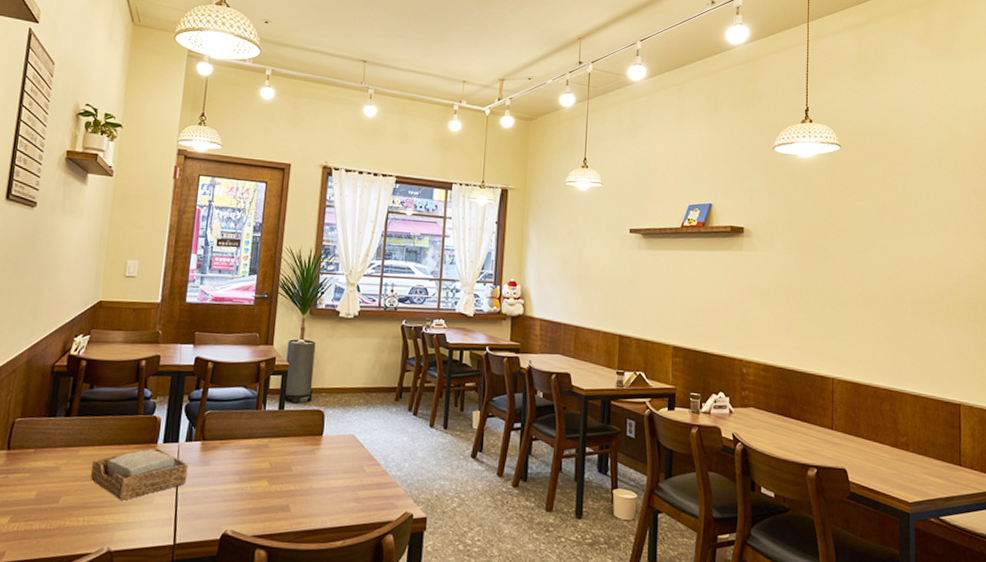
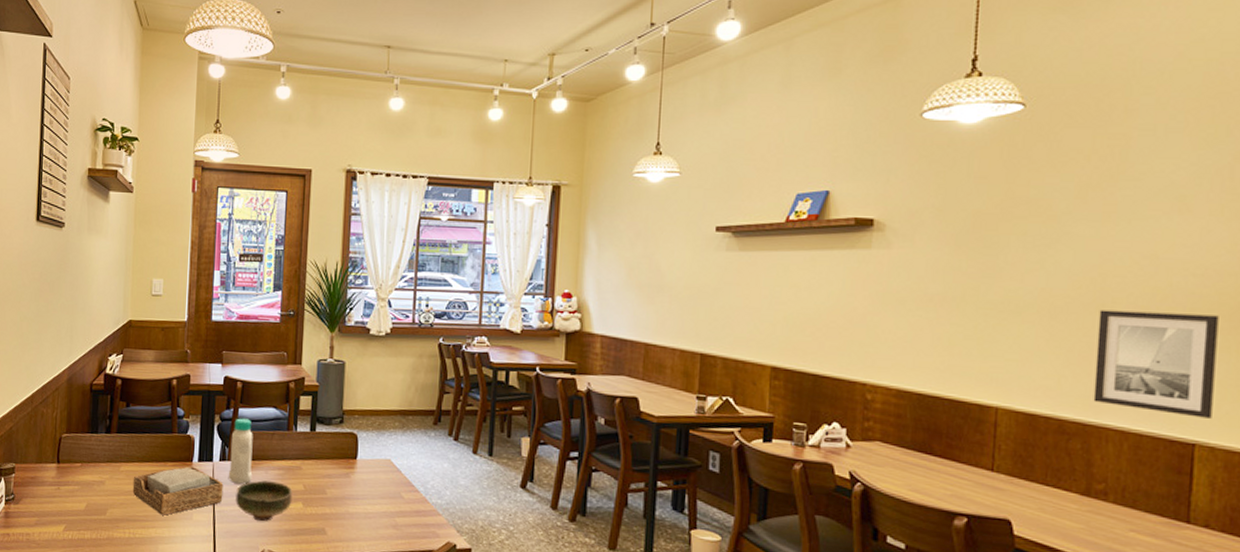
bottle: none [193,398,222,464] -> present [228,418,253,484]
bowl: none [200,460,259,502] -> present [236,480,293,522]
wall art: none [895,301,969,384] -> present [1093,309,1219,419]

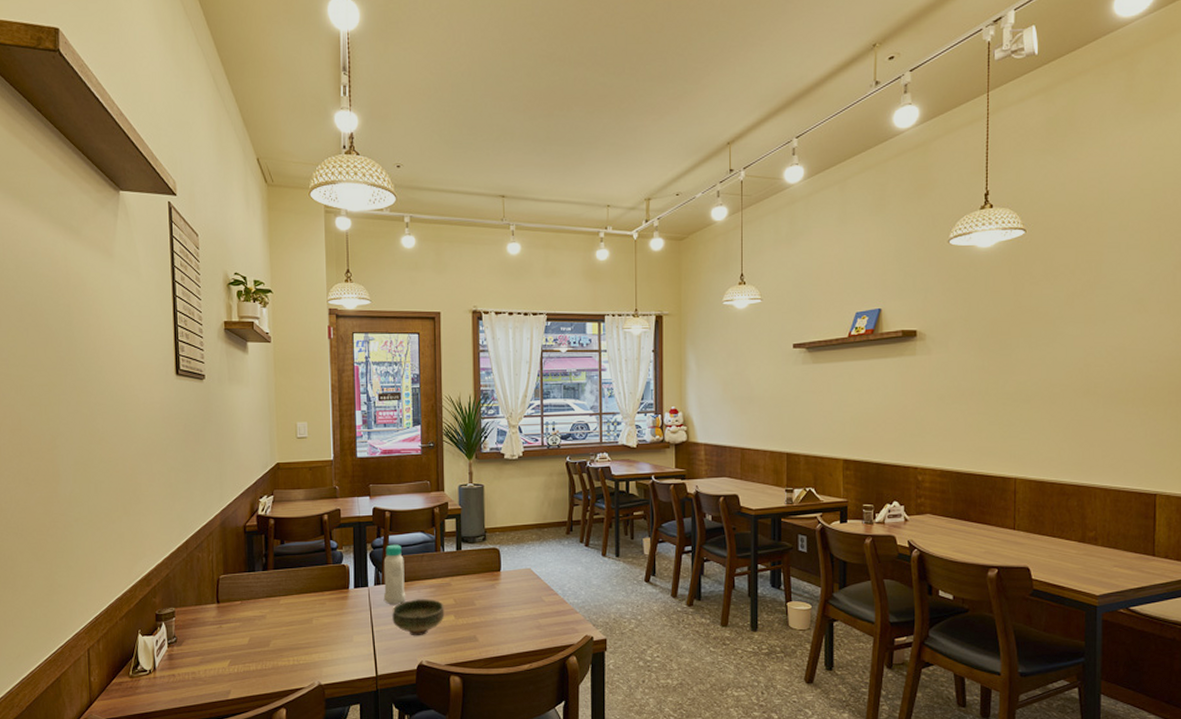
napkin holder: present [132,465,224,516] -> none [293,592,380,641]
wall art: present [1093,309,1219,419] -> none [1084,392,1169,473]

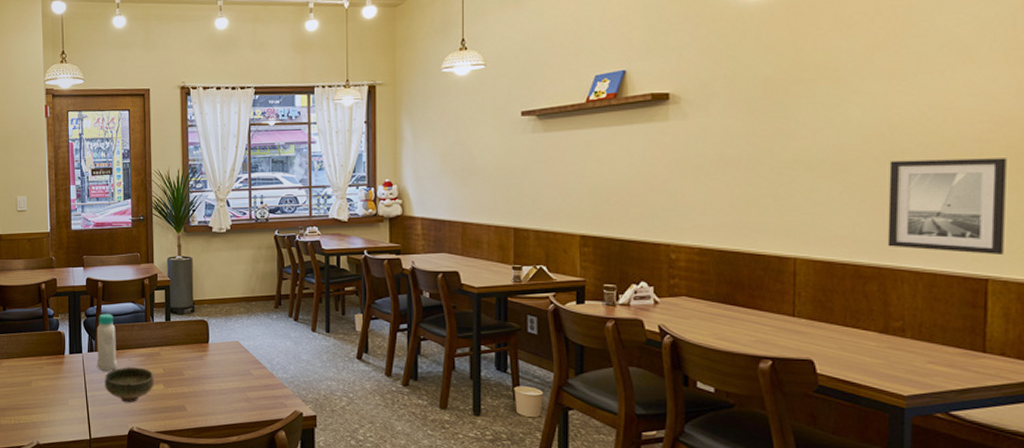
wall art: none [1084,392,1169,473] -> present [887,158,1007,254]

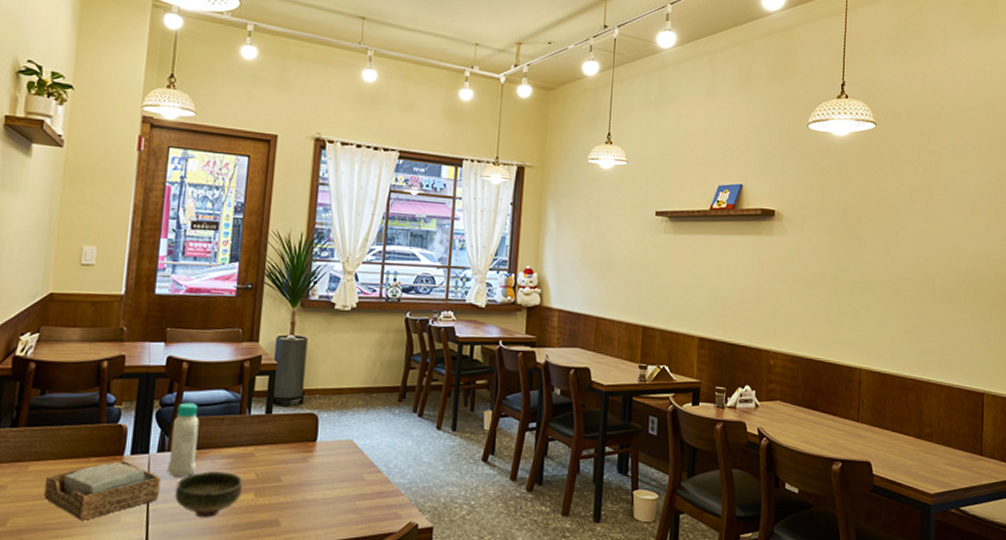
napkin holder: none [14,358,93,403] -> present [43,459,161,520]
wall art: present [887,158,1007,254] -> none [922,288,996,373]

